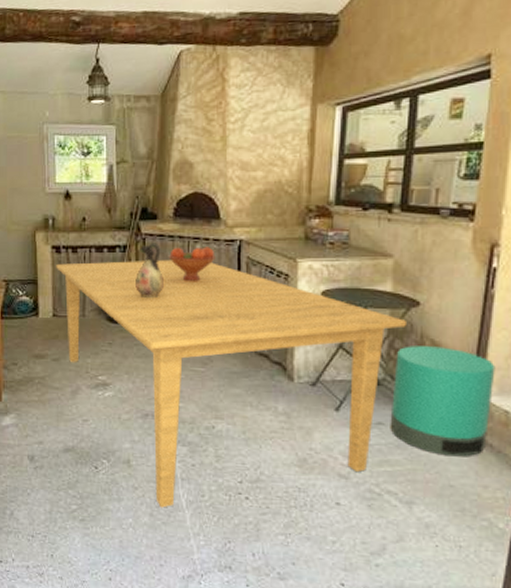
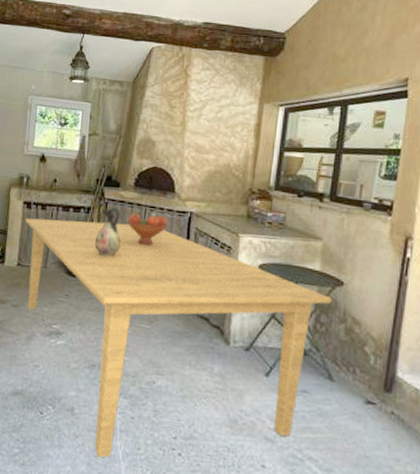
trash can: present [390,346,495,457] -> none [313,321,408,430]

